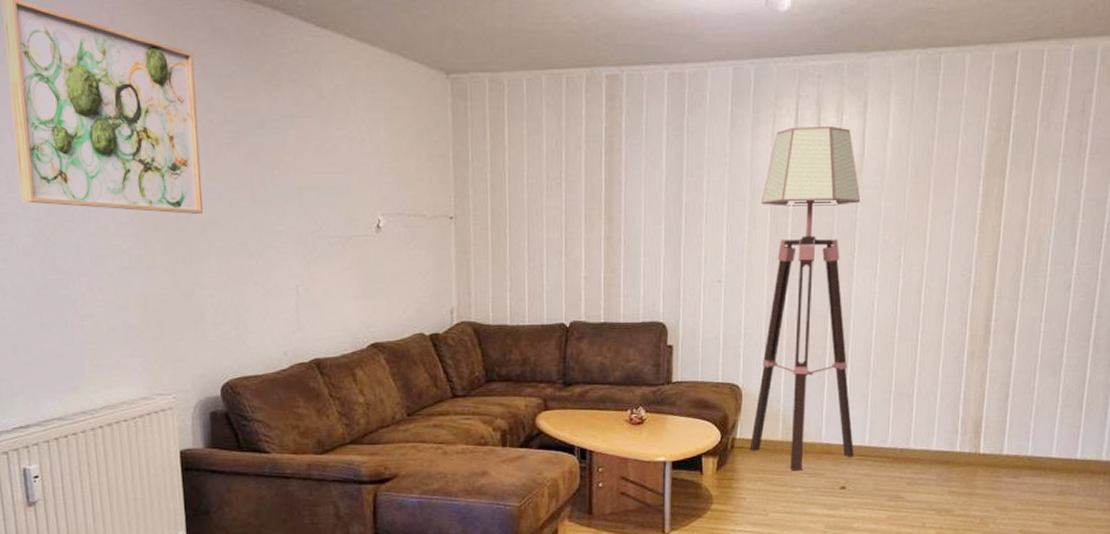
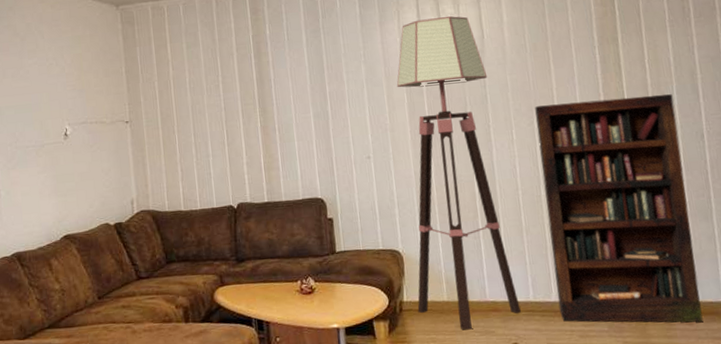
bookcase: none [892,237,1049,476] -> present [535,94,703,323]

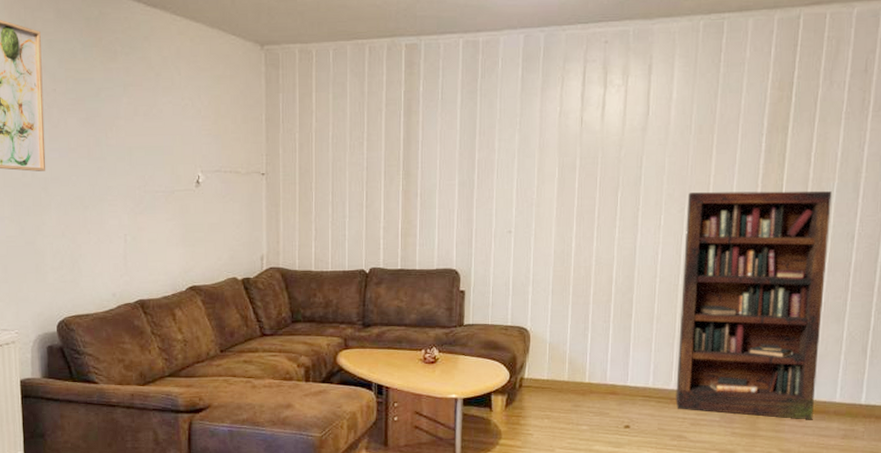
floor lamp: present [396,16,521,330] -> none [537,87,646,410]

